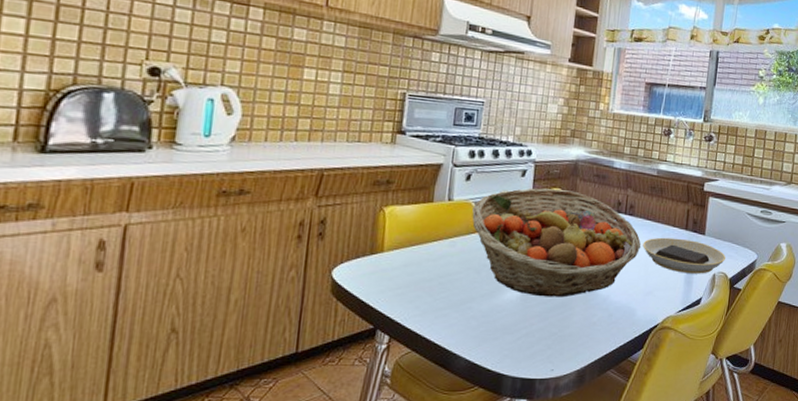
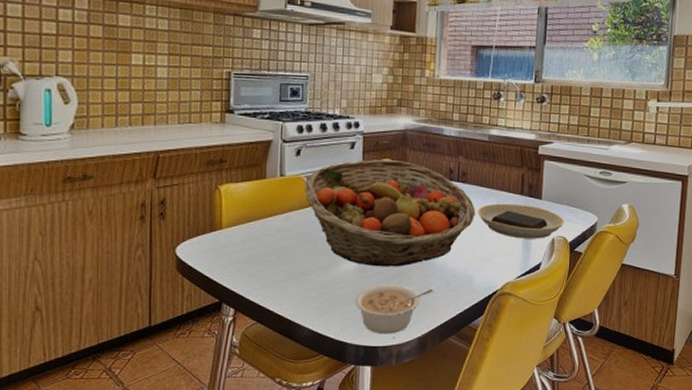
legume: none [514,315,595,366] -> present [354,284,434,334]

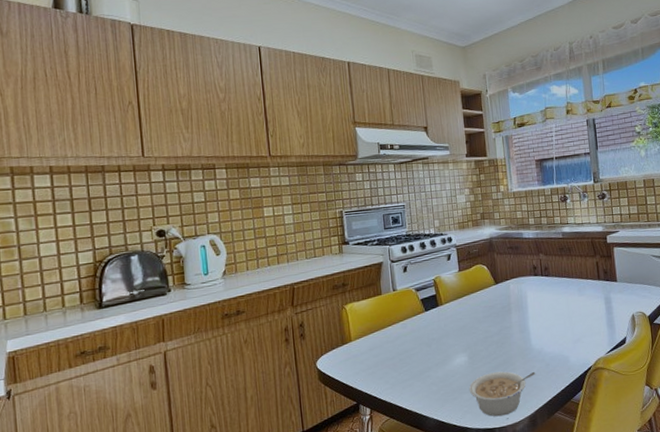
fruit basket: present [304,160,476,267] -> none [414,264,562,358]
plate: present [477,203,564,239] -> none [563,288,640,319]

